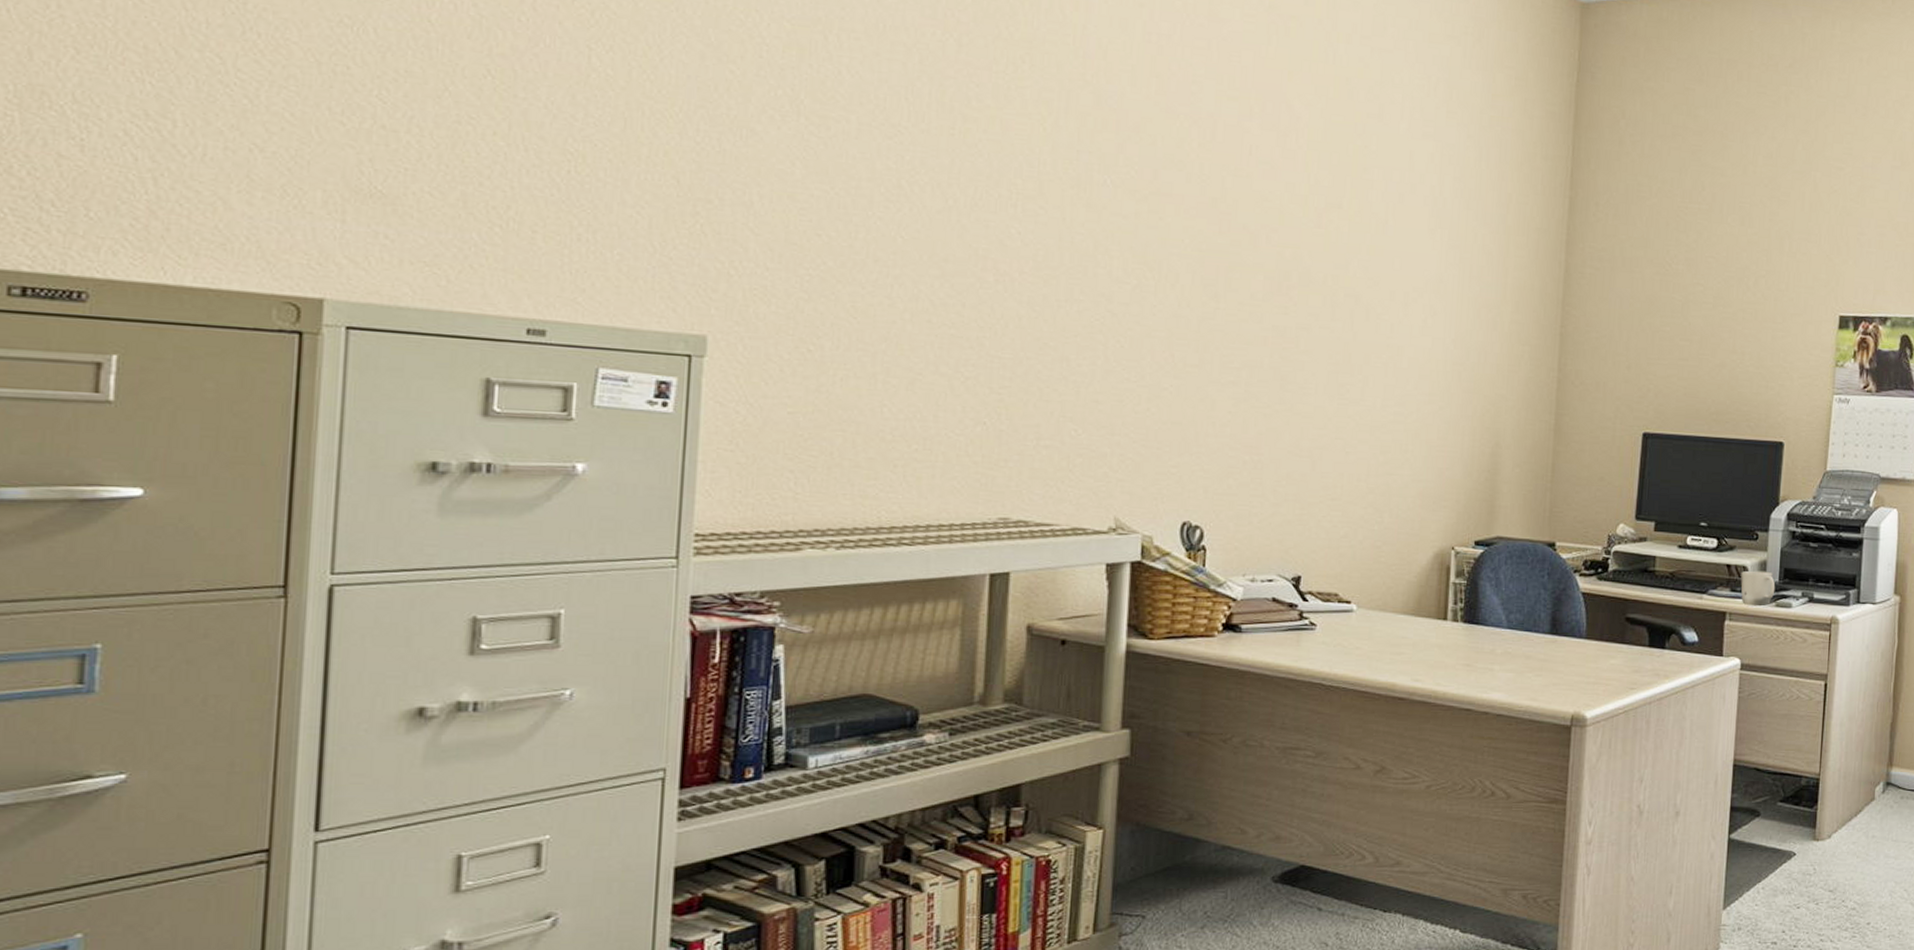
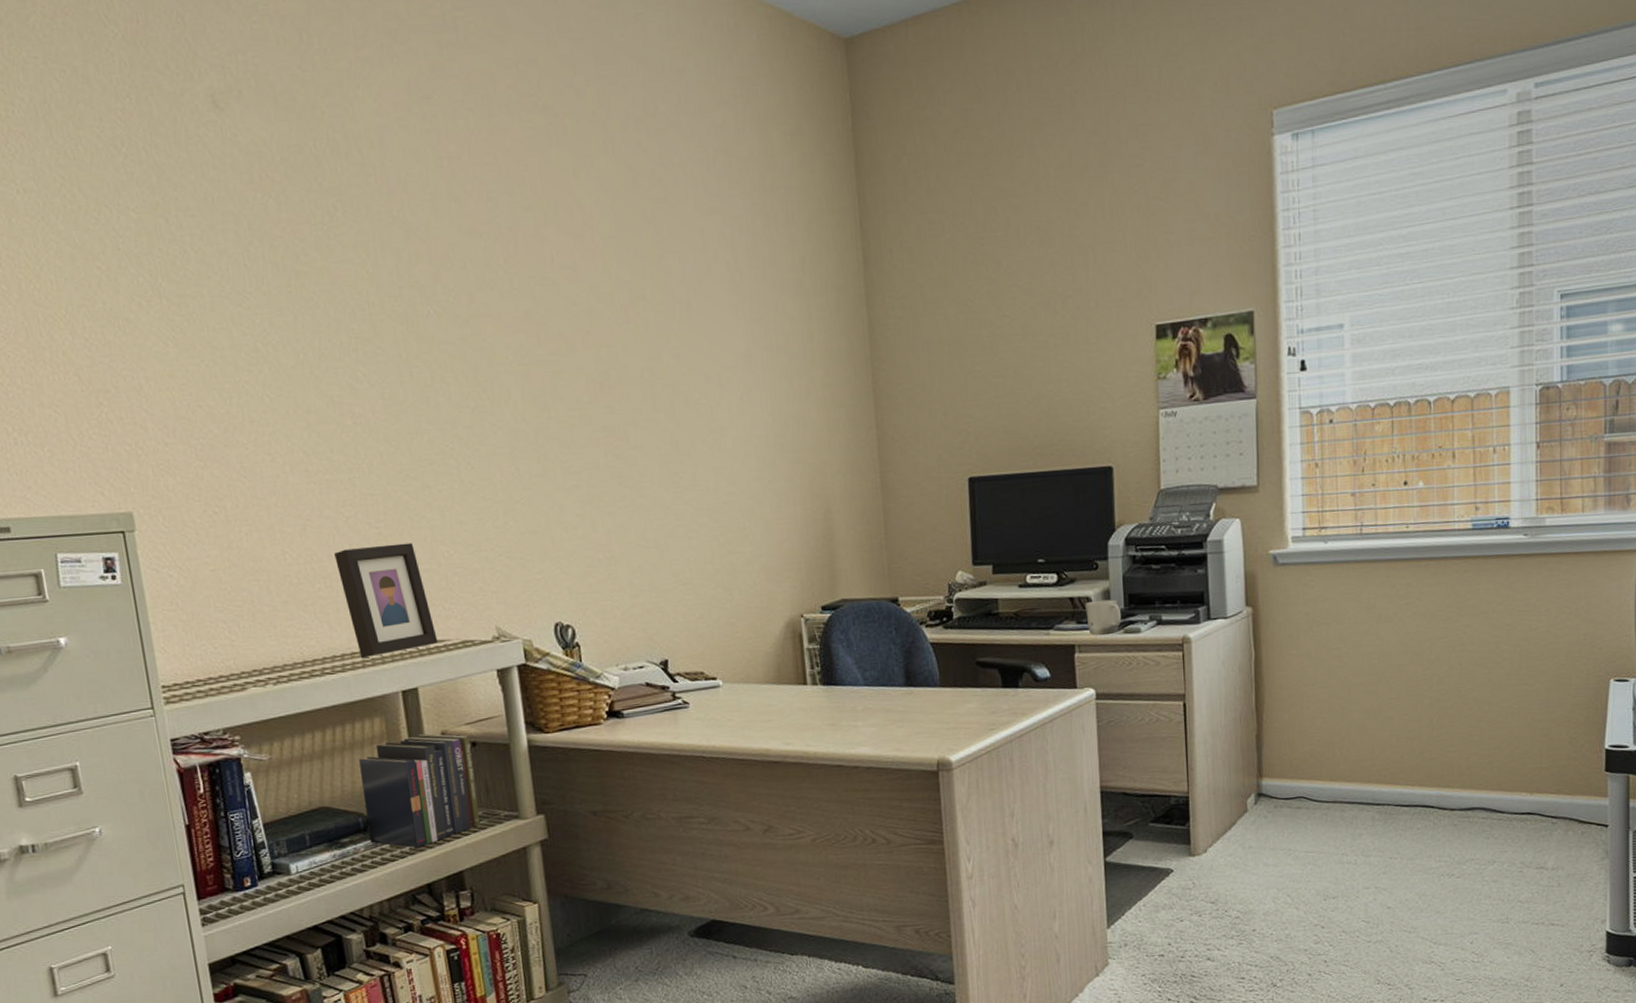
books: none [914,624,1059,753] -> present [359,733,481,848]
picture frame: none [942,411,1045,533] -> present [334,542,438,659]

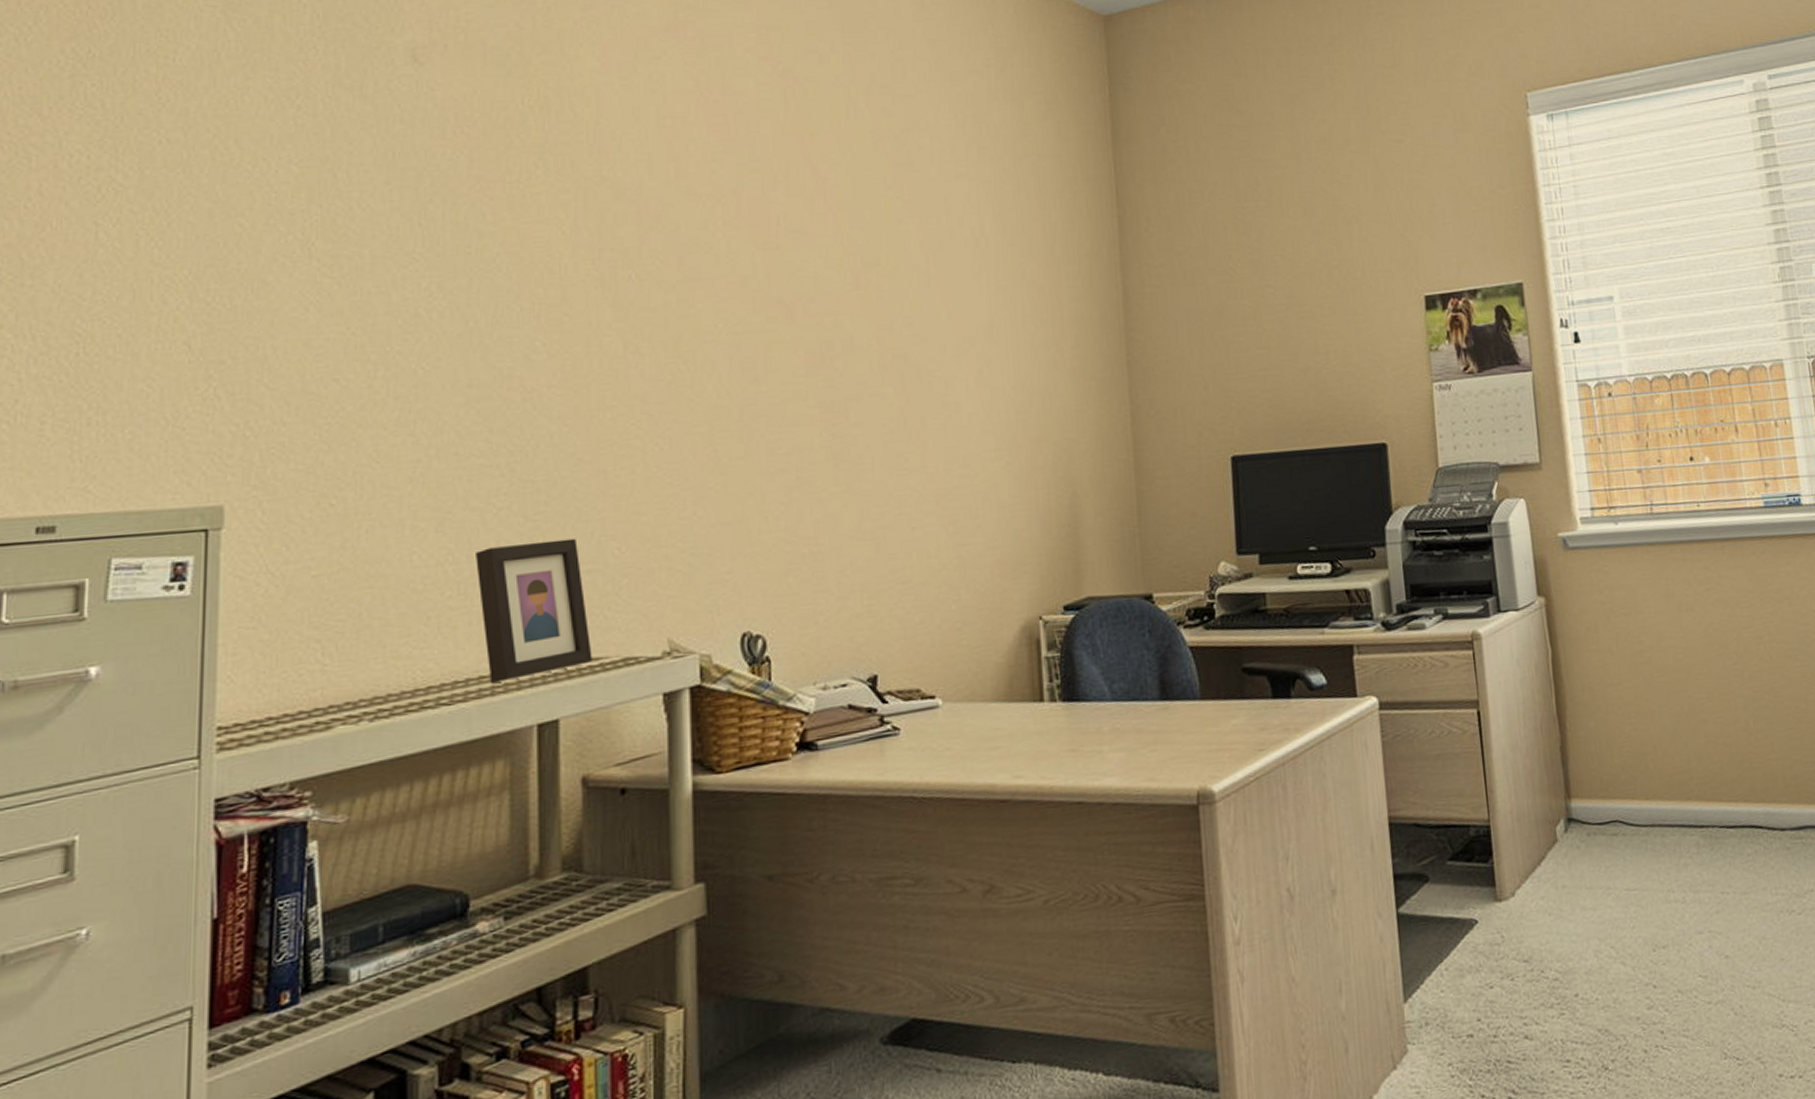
books: present [359,733,481,848] -> none [466,779,619,938]
mug: present [1085,599,1122,635] -> none [1363,590,1404,633]

